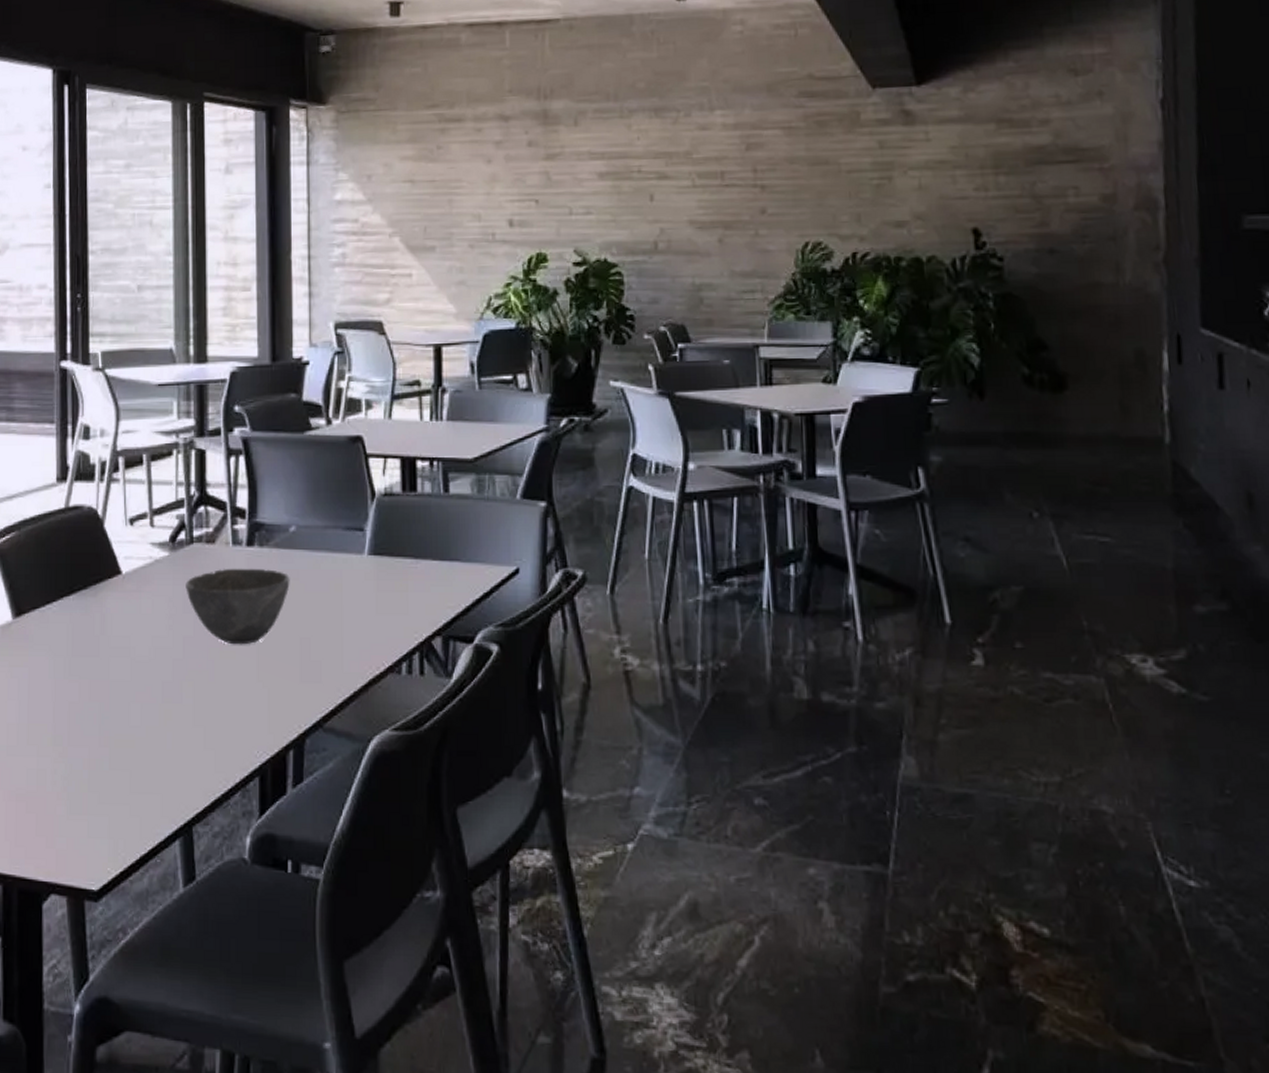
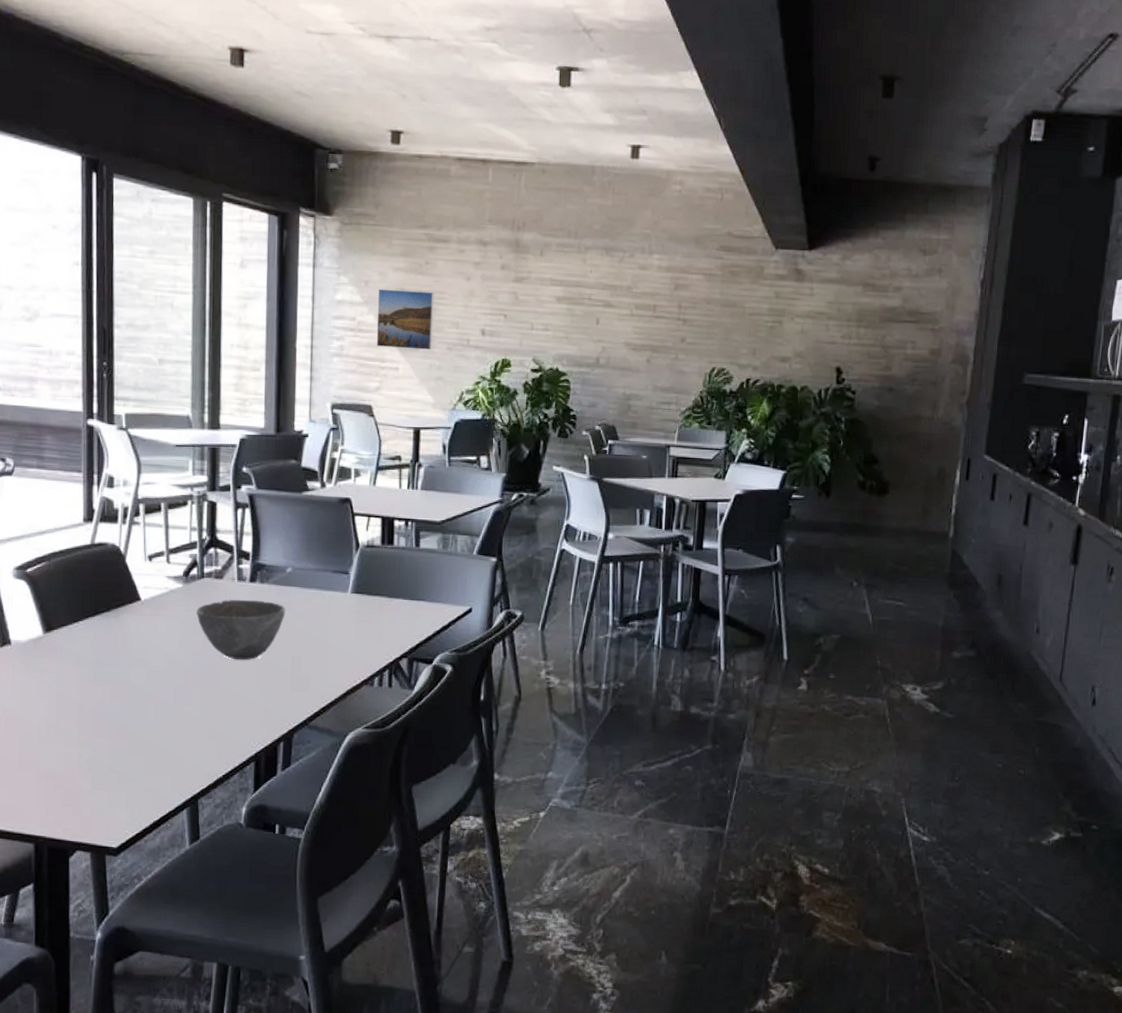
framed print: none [383,181,451,251] -> present [376,289,434,350]

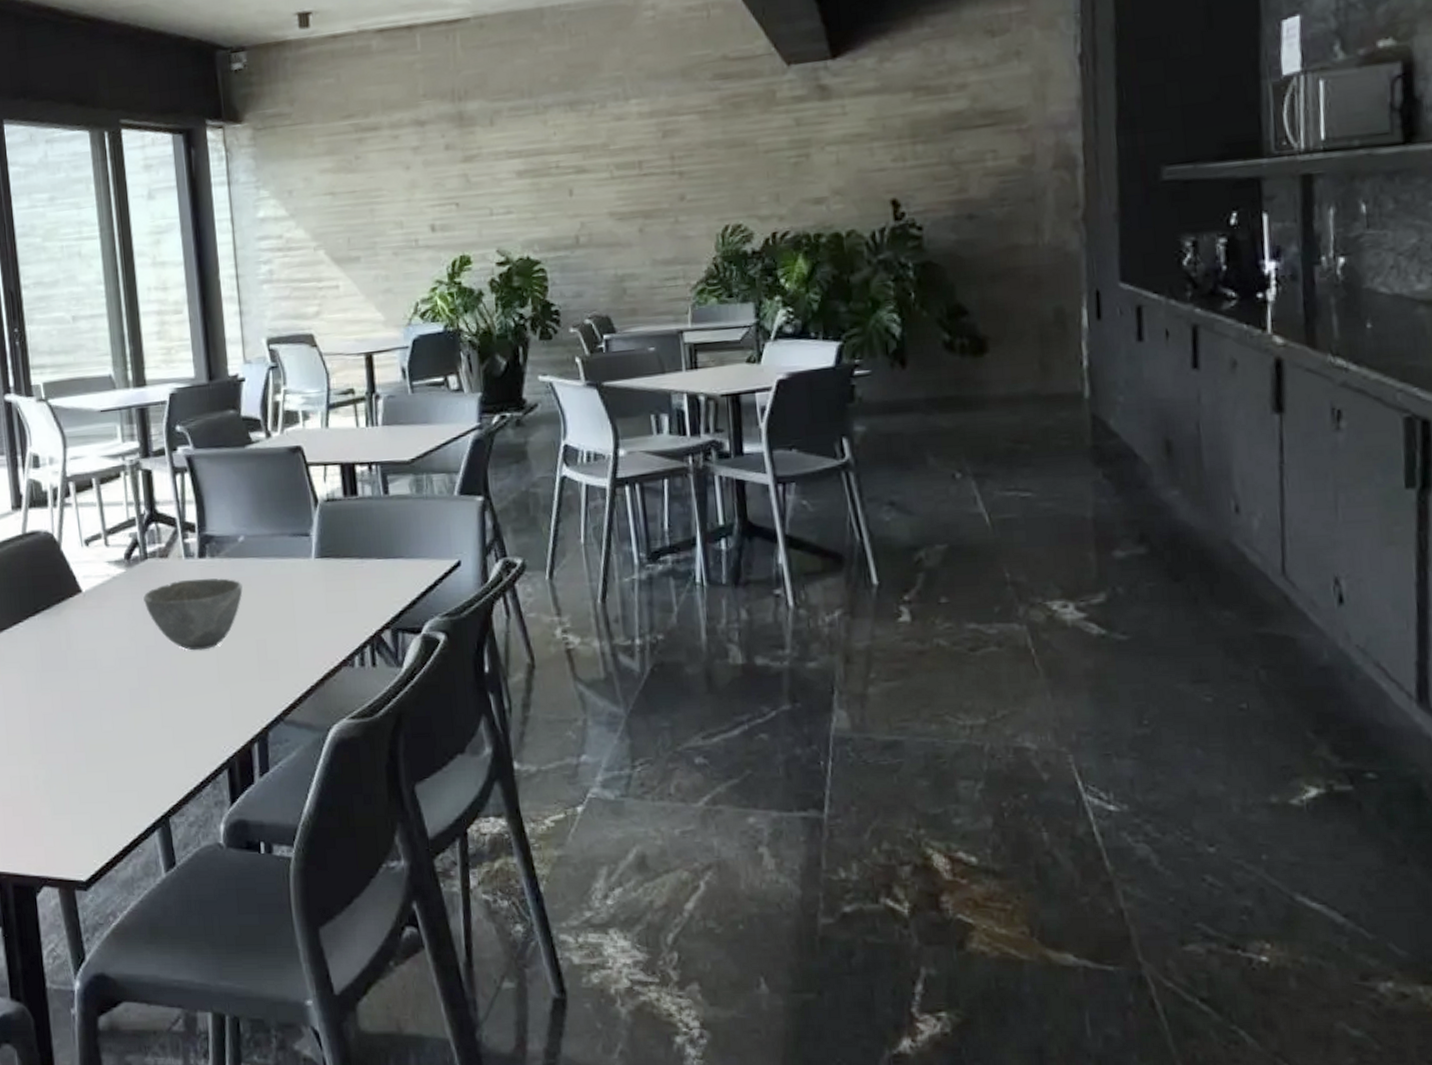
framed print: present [376,289,434,350] -> none [304,190,374,264]

